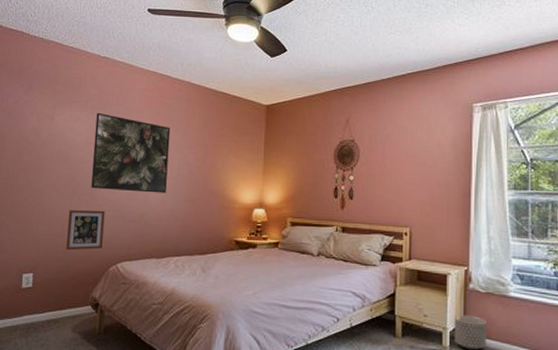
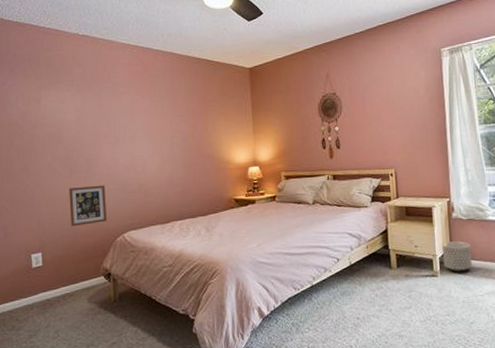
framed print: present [91,112,171,193] -> none [83,90,162,166]

